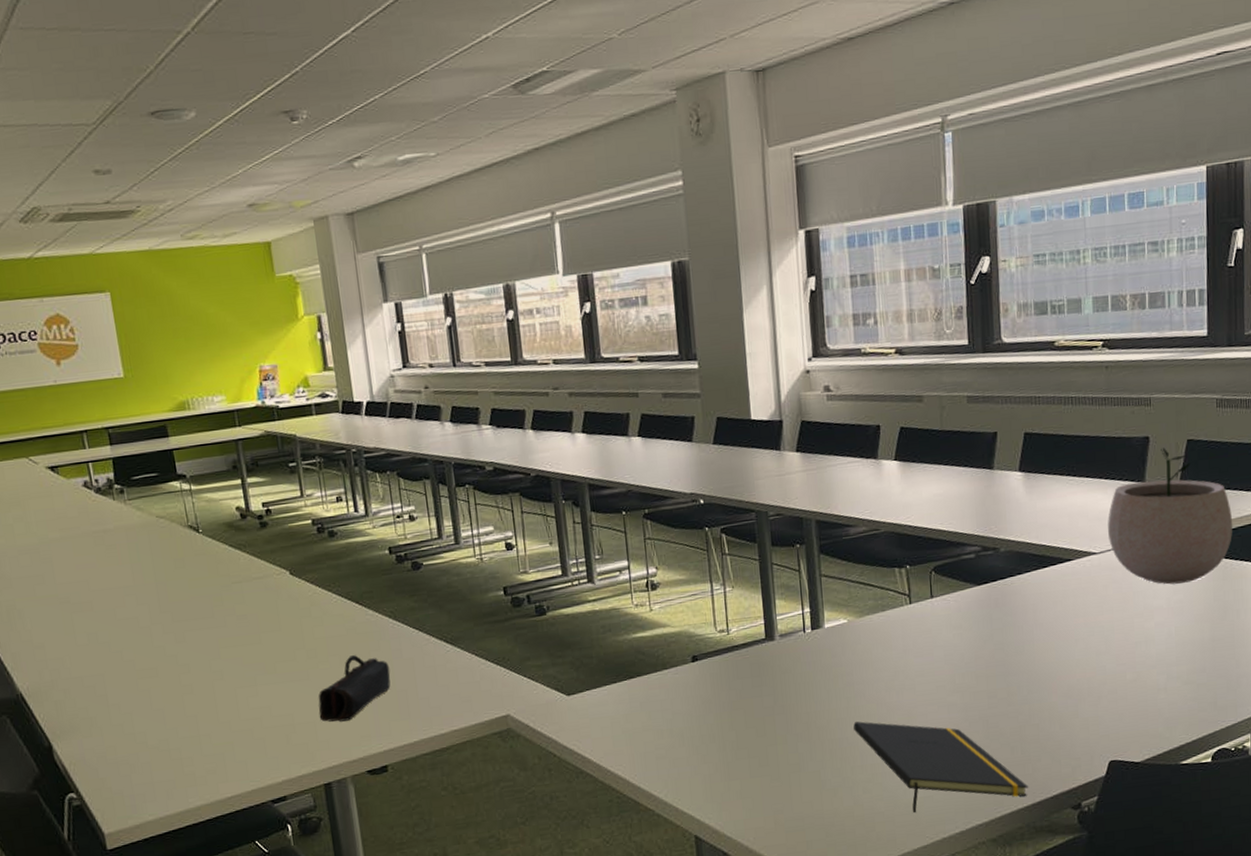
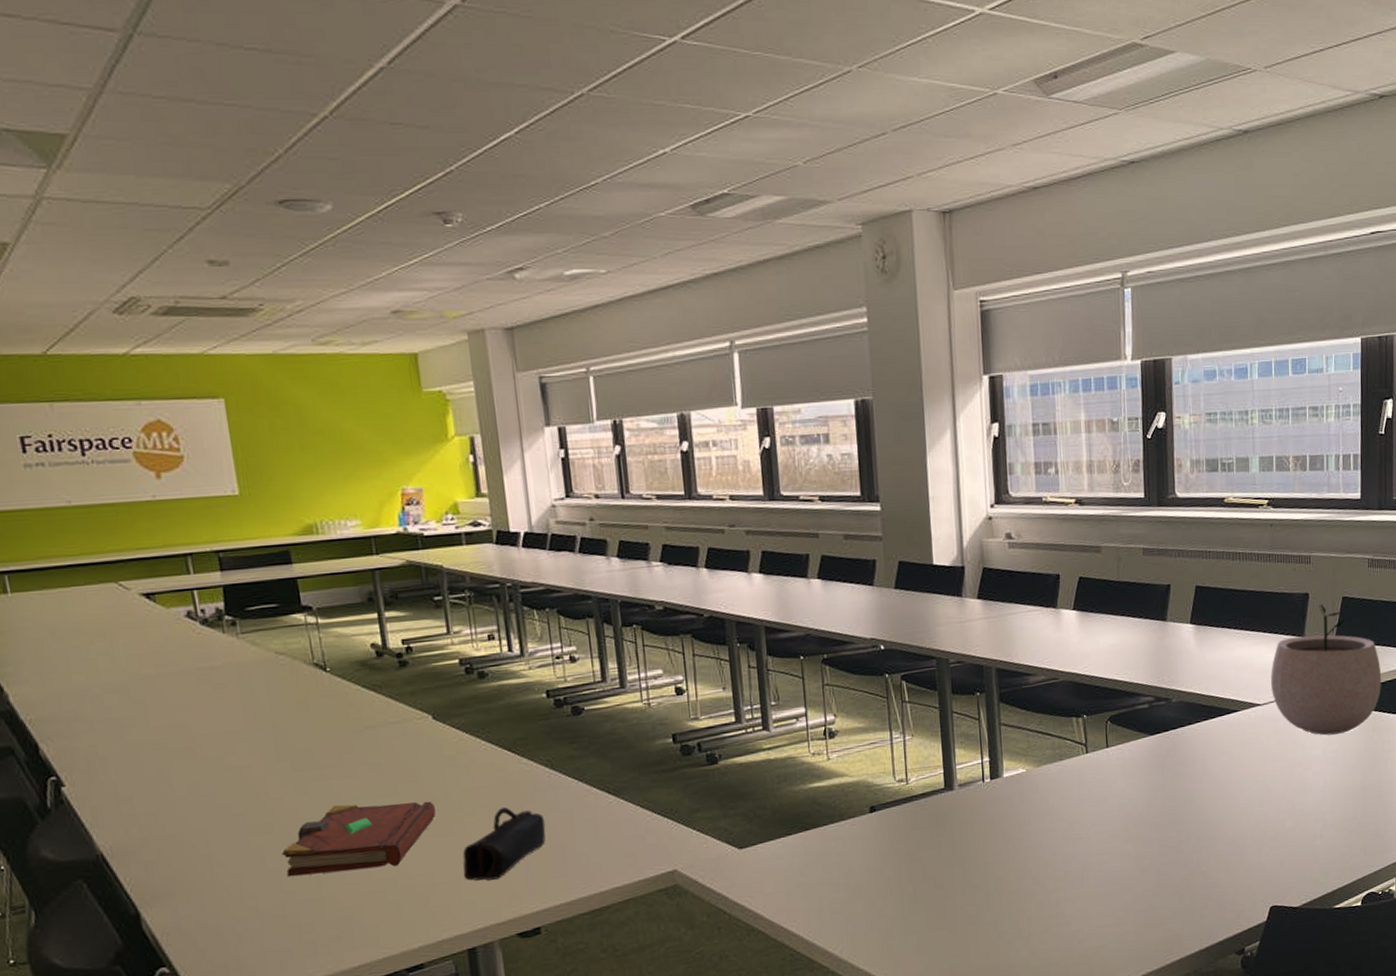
book: none [165,649,294,716] -> present [282,801,436,877]
notepad: present [853,721,1029,812] -> none [1030,871,1197,962]

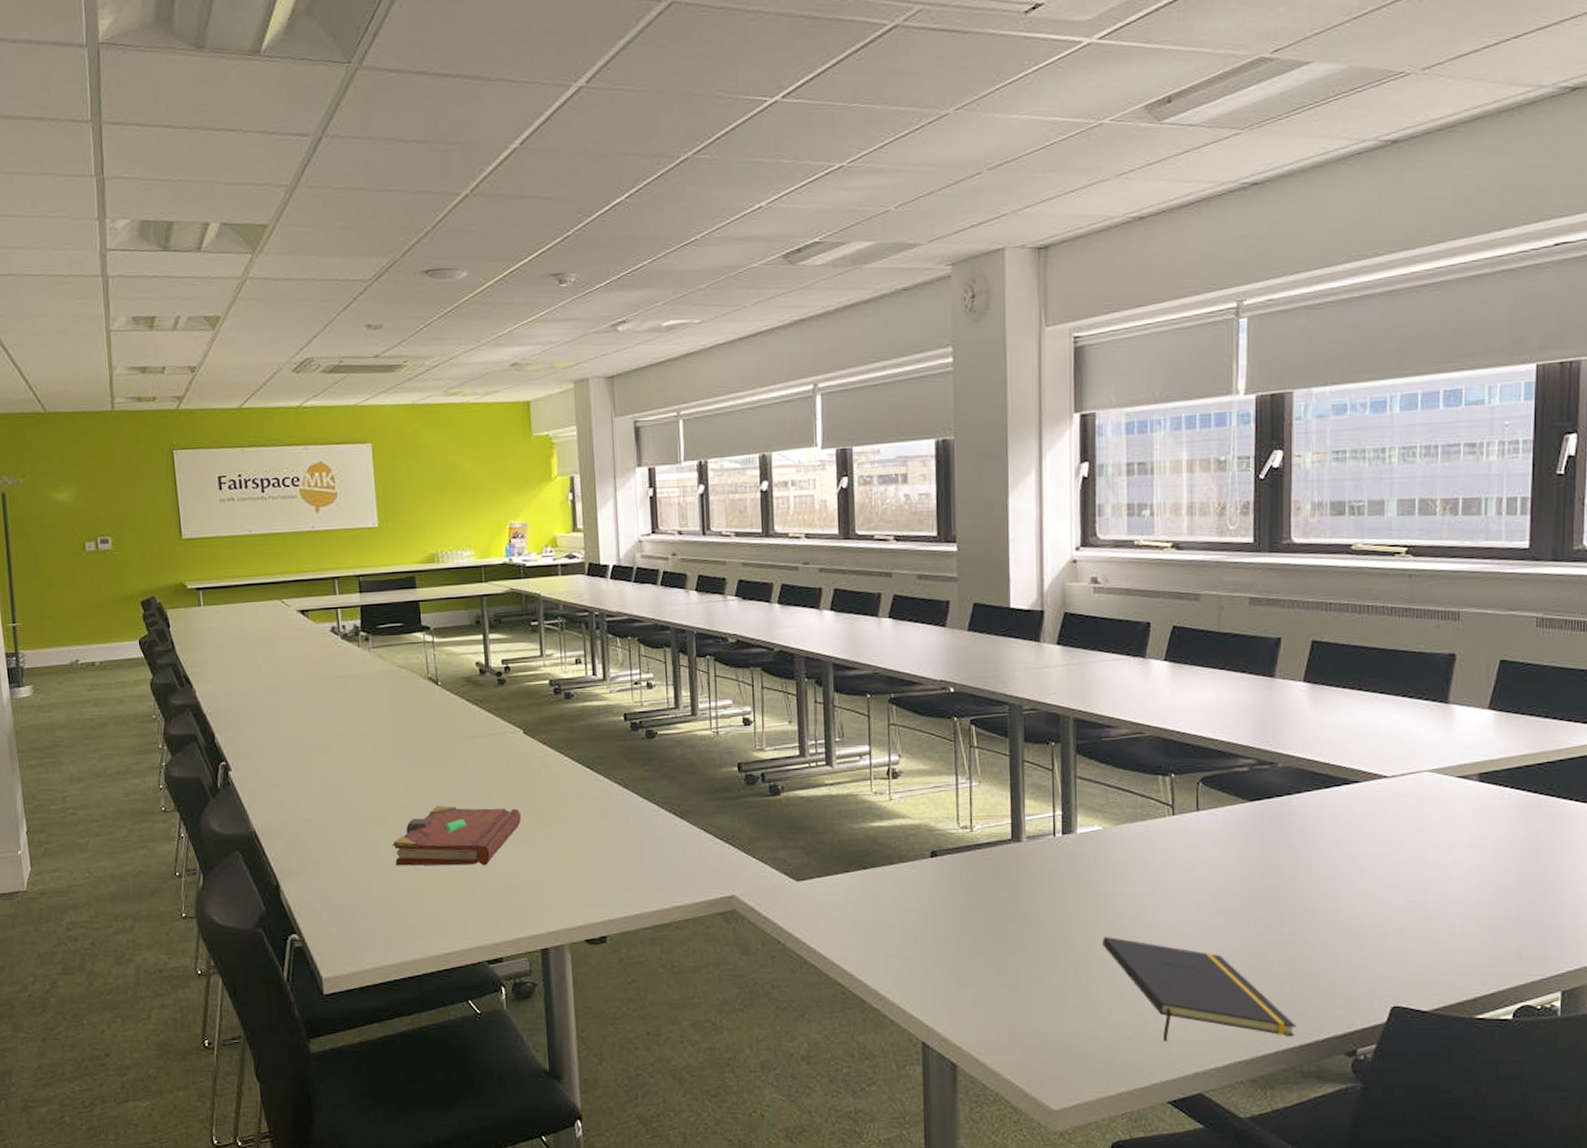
pencil case: present [462,807,546,881] -> none [541,820,616,887]
notepad: none [1030,871,1197,962] -> present [1103,936,1297,1041]
plant pot: present [1271,604,1382,735] -> none [1403,667,1550,818]

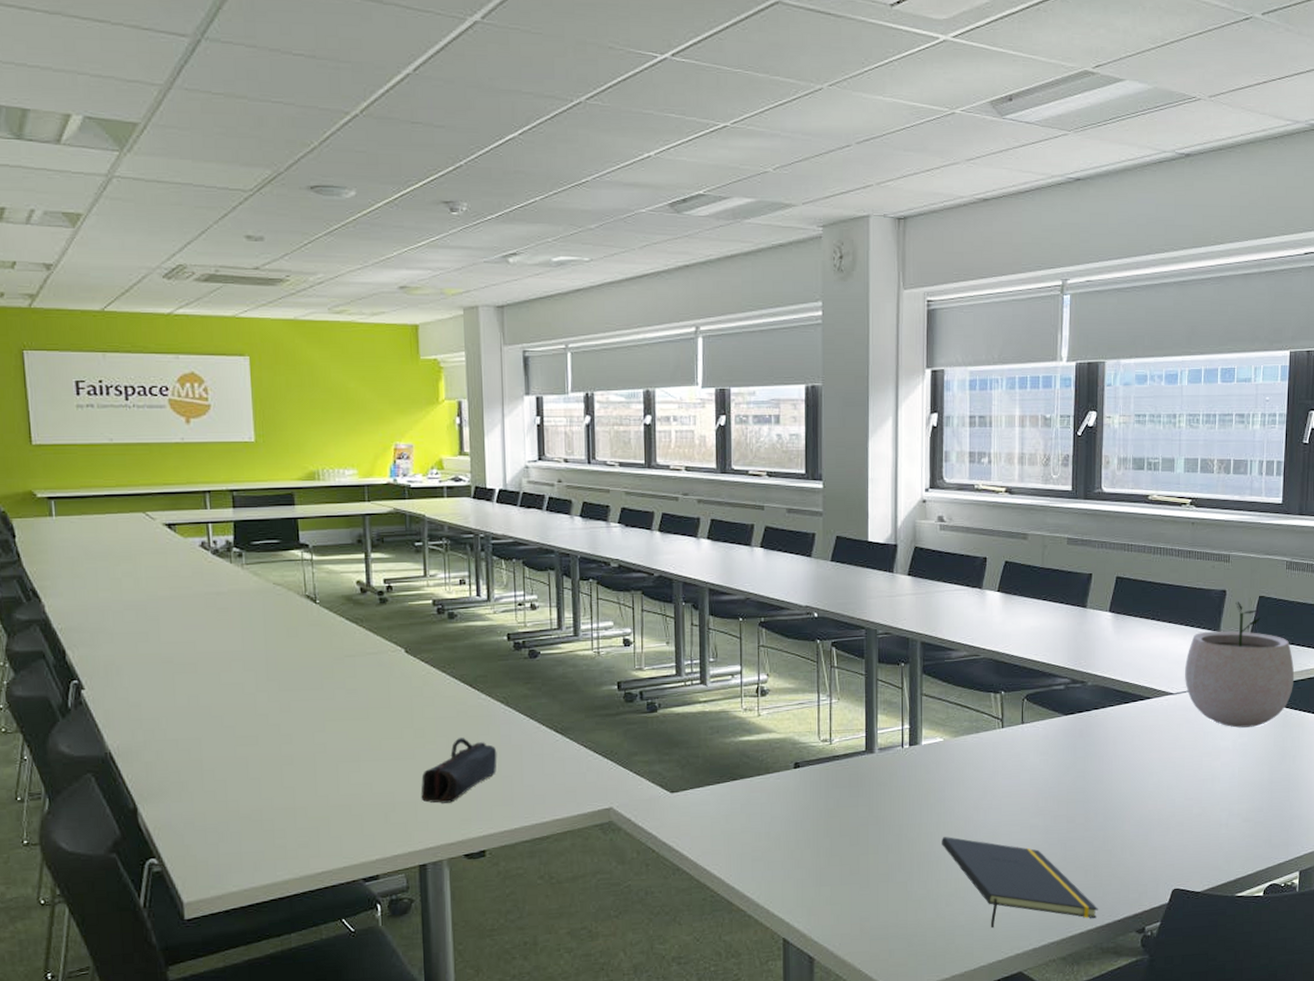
book: present [393,805,521,866] -> none [264,723,401,786]
pencil case: none [541,820,616,887] -> present [420,738,497,803]
plant pot: none [1403,667,1550,818] -> present [1185,602,1295,728]

